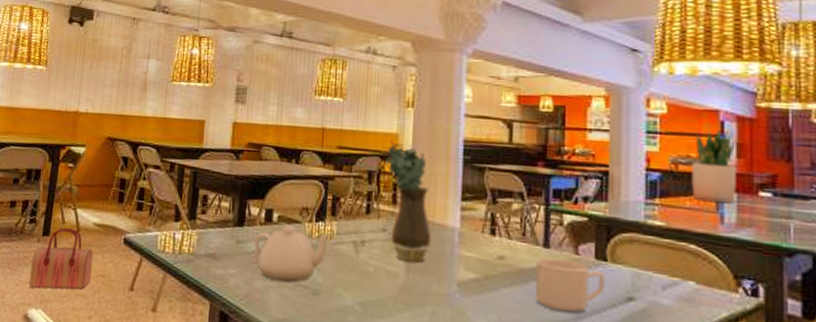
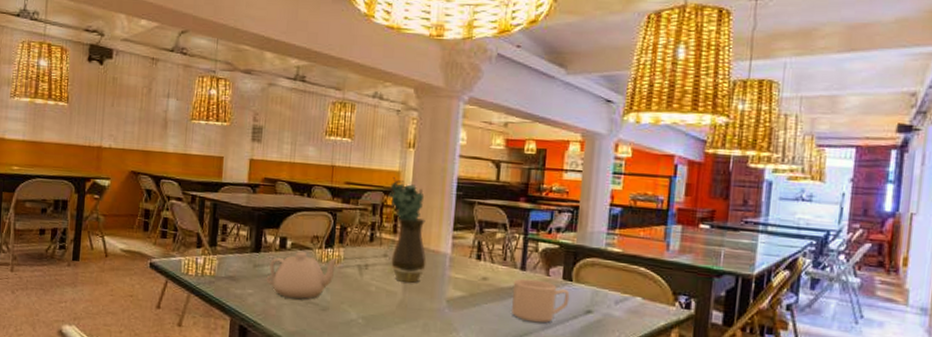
handbag: present [29,228,93,290] -> none [62,253,122,308]
planter: present [691,129,736,204] -> none [646,171,685,234]

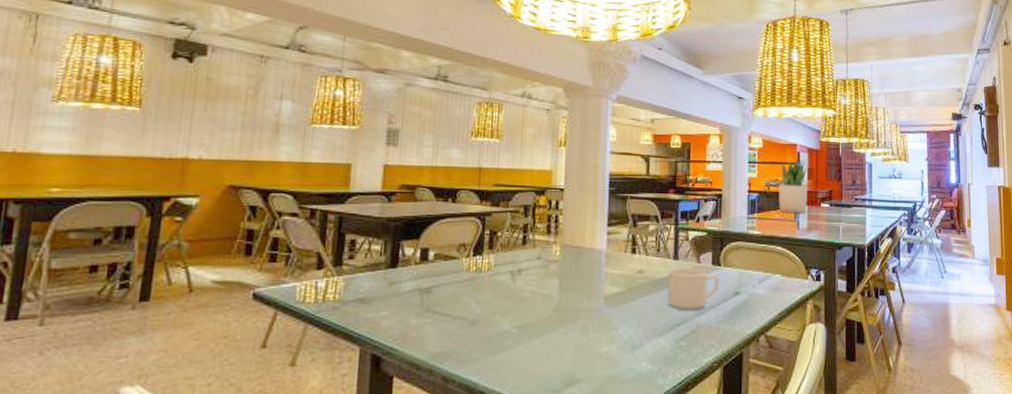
teapot: present [266,252,340,299] -> none [404,263,490,315]
vase: present [388,177,427,283] -> none [540,176,582,284]
planter: none [646,171,685,234] -> present [778,159,807,214]

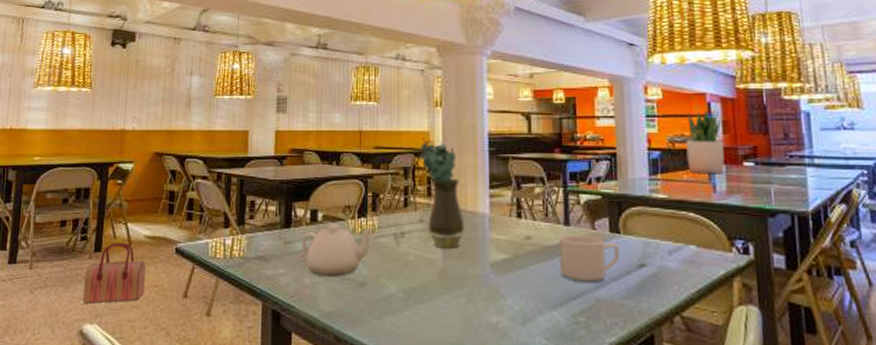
handbag: none [120,290,212,362] -> present [83,243,146,304]
teapot: none [404,263,490,315] -> present [298,224,375,275]
vase: none [540,176,582,284] -> present [419,138,465,248]

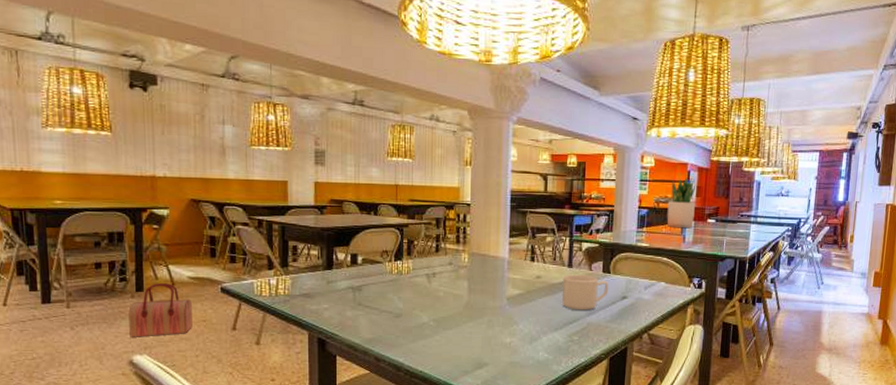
teapot: present [298,224,375,275] -> none [340,266,409,308]
vase: present [419,138,465,248] -> none [450,193,488,286]

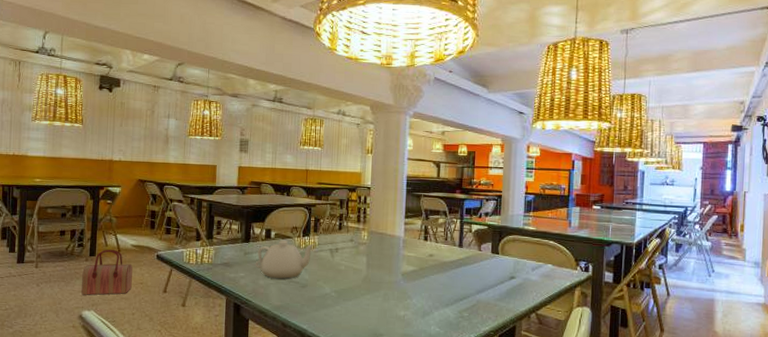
teapot: none [340,266,409,308] -> present [255,240,315,279]
mug: present [562,274,609,311] -> none [453,254,497,289]
planter: present [667,177,696,229] -> none [552,166,581,214]

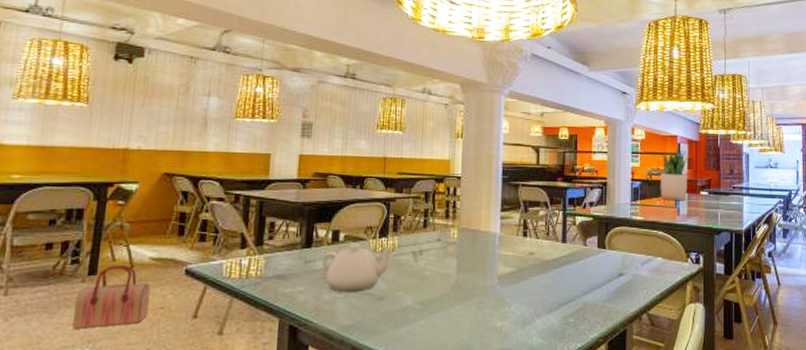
planter: none [552,166,581,214] -> present [660,149,687,201]

